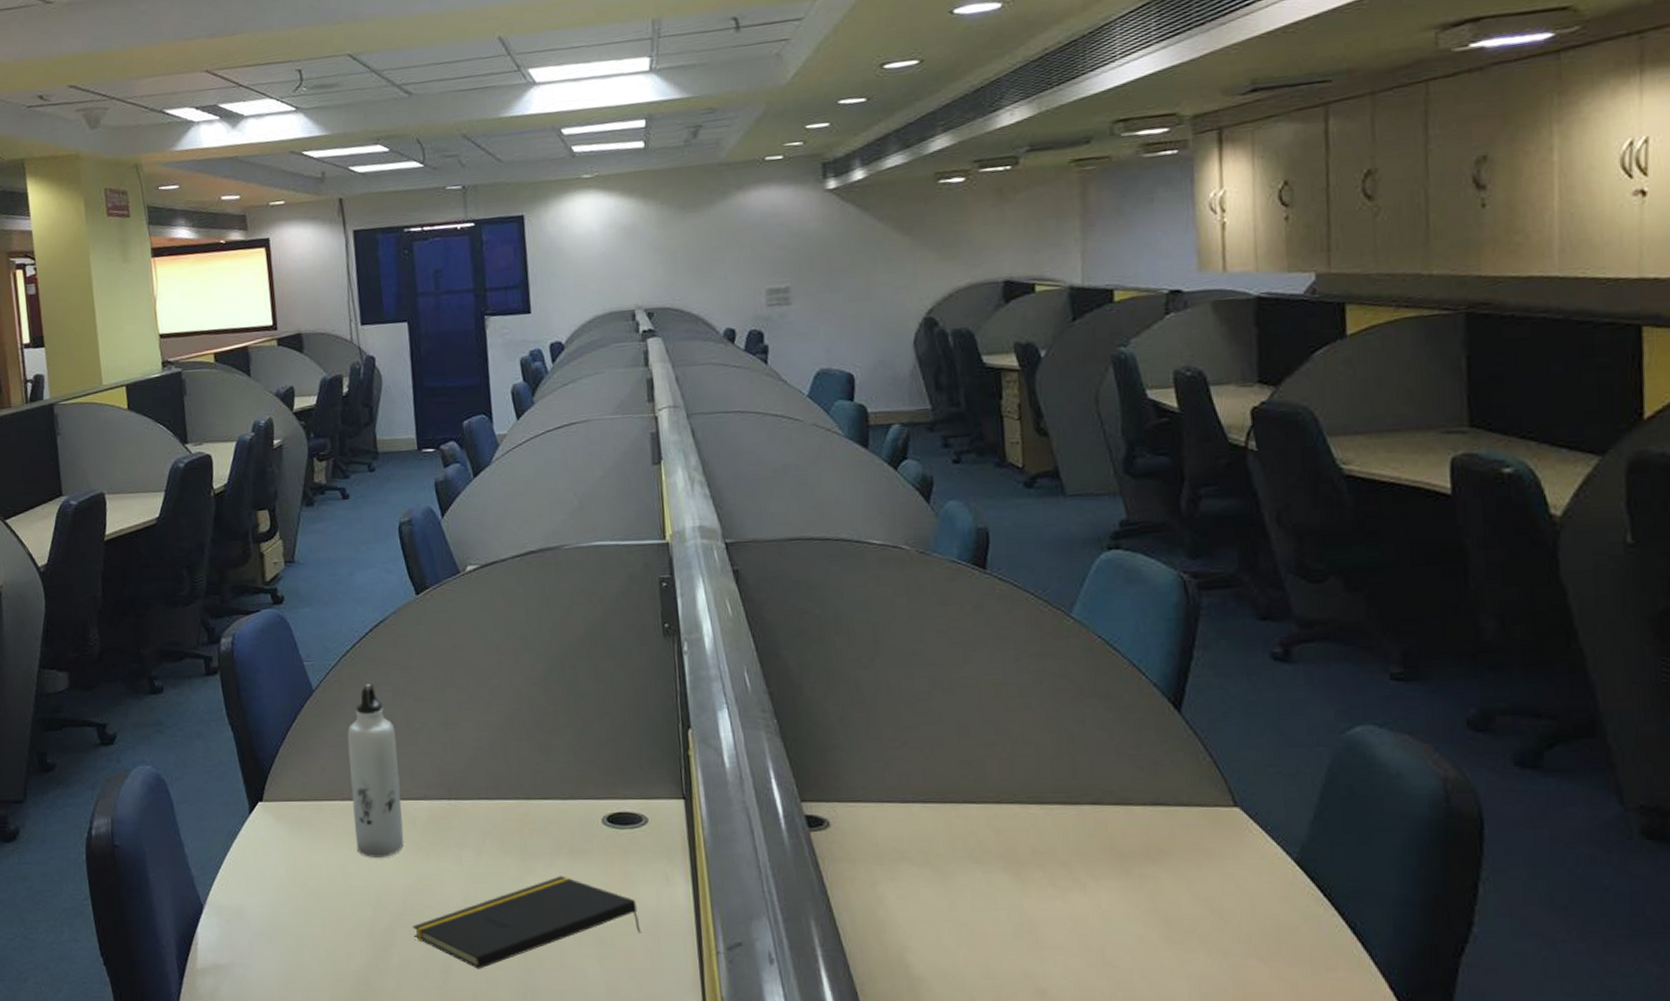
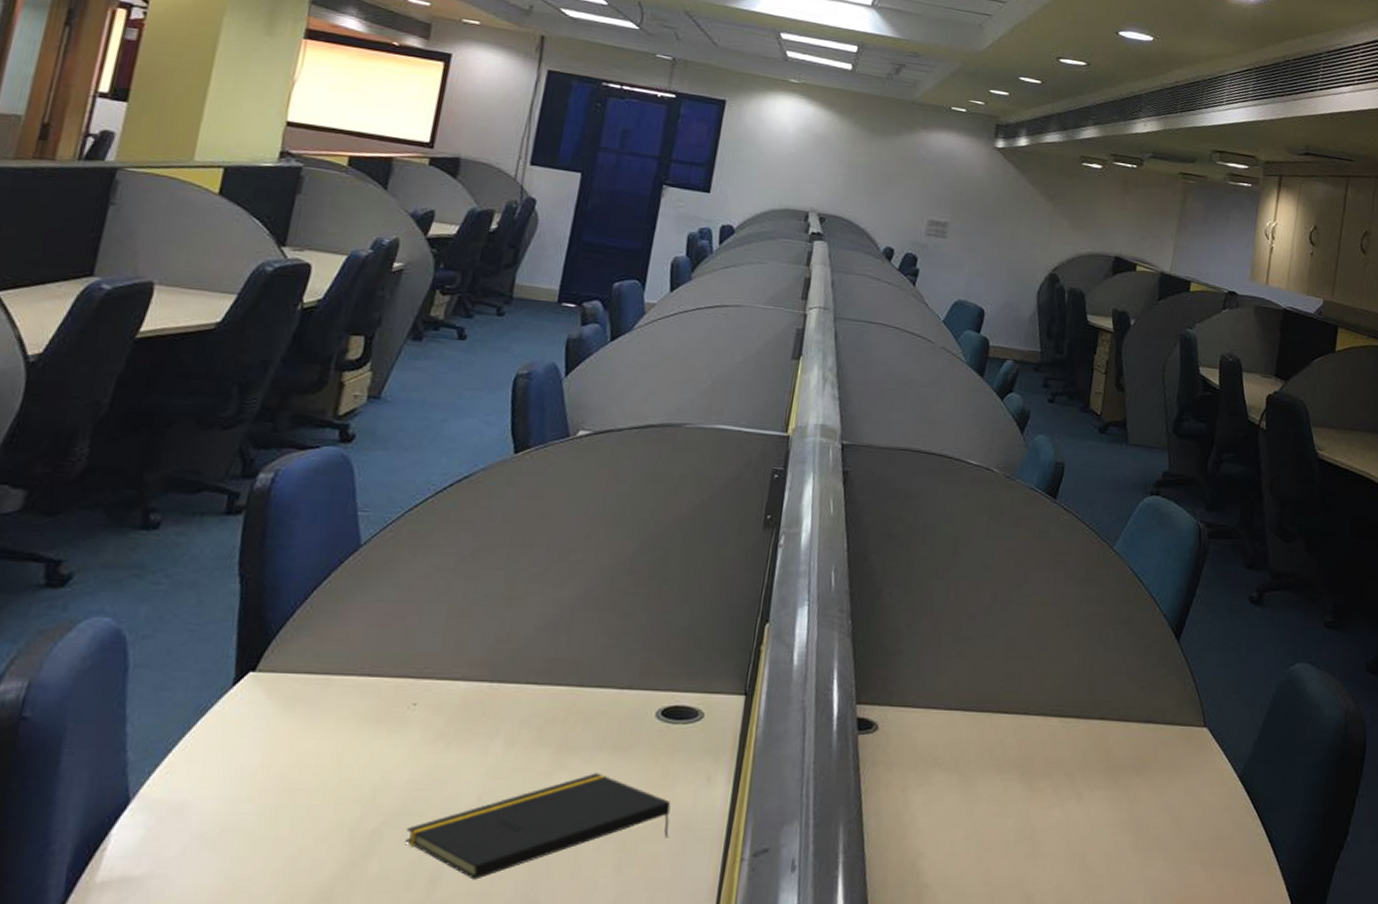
water bottle: present [347,684,404,858] -> none [362,544,449,745]

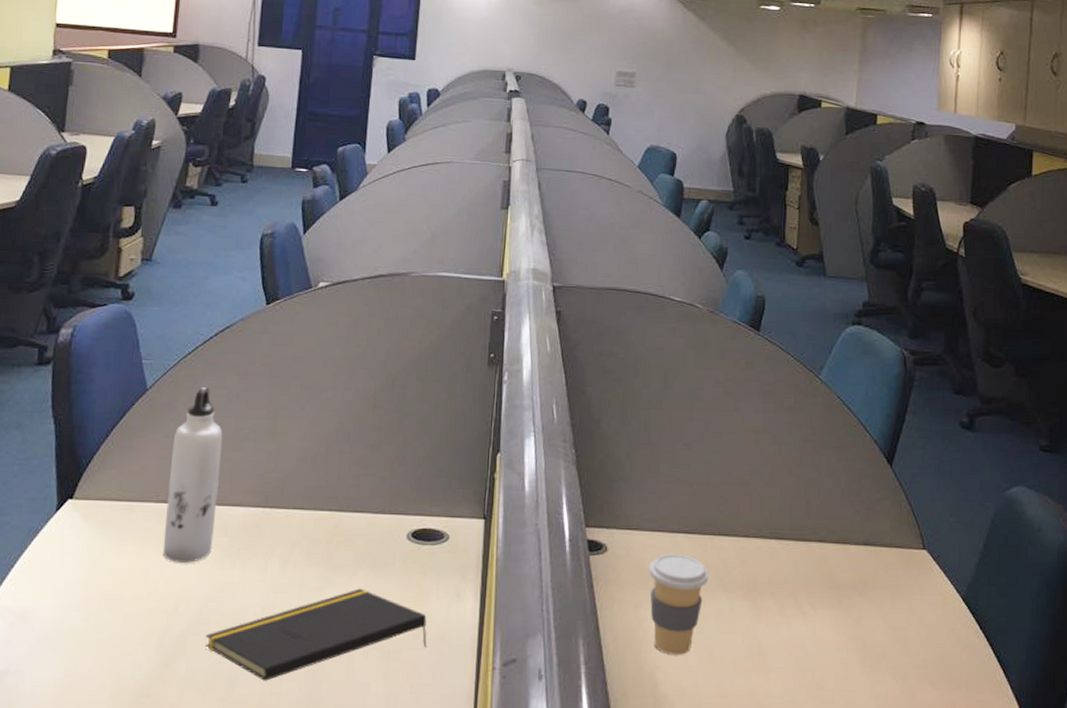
water bottle: none [362,544,449,745] -> present [162,387,223,563]
coffee cup: none [919,732,985,841] -> present [649,553,709,655]

